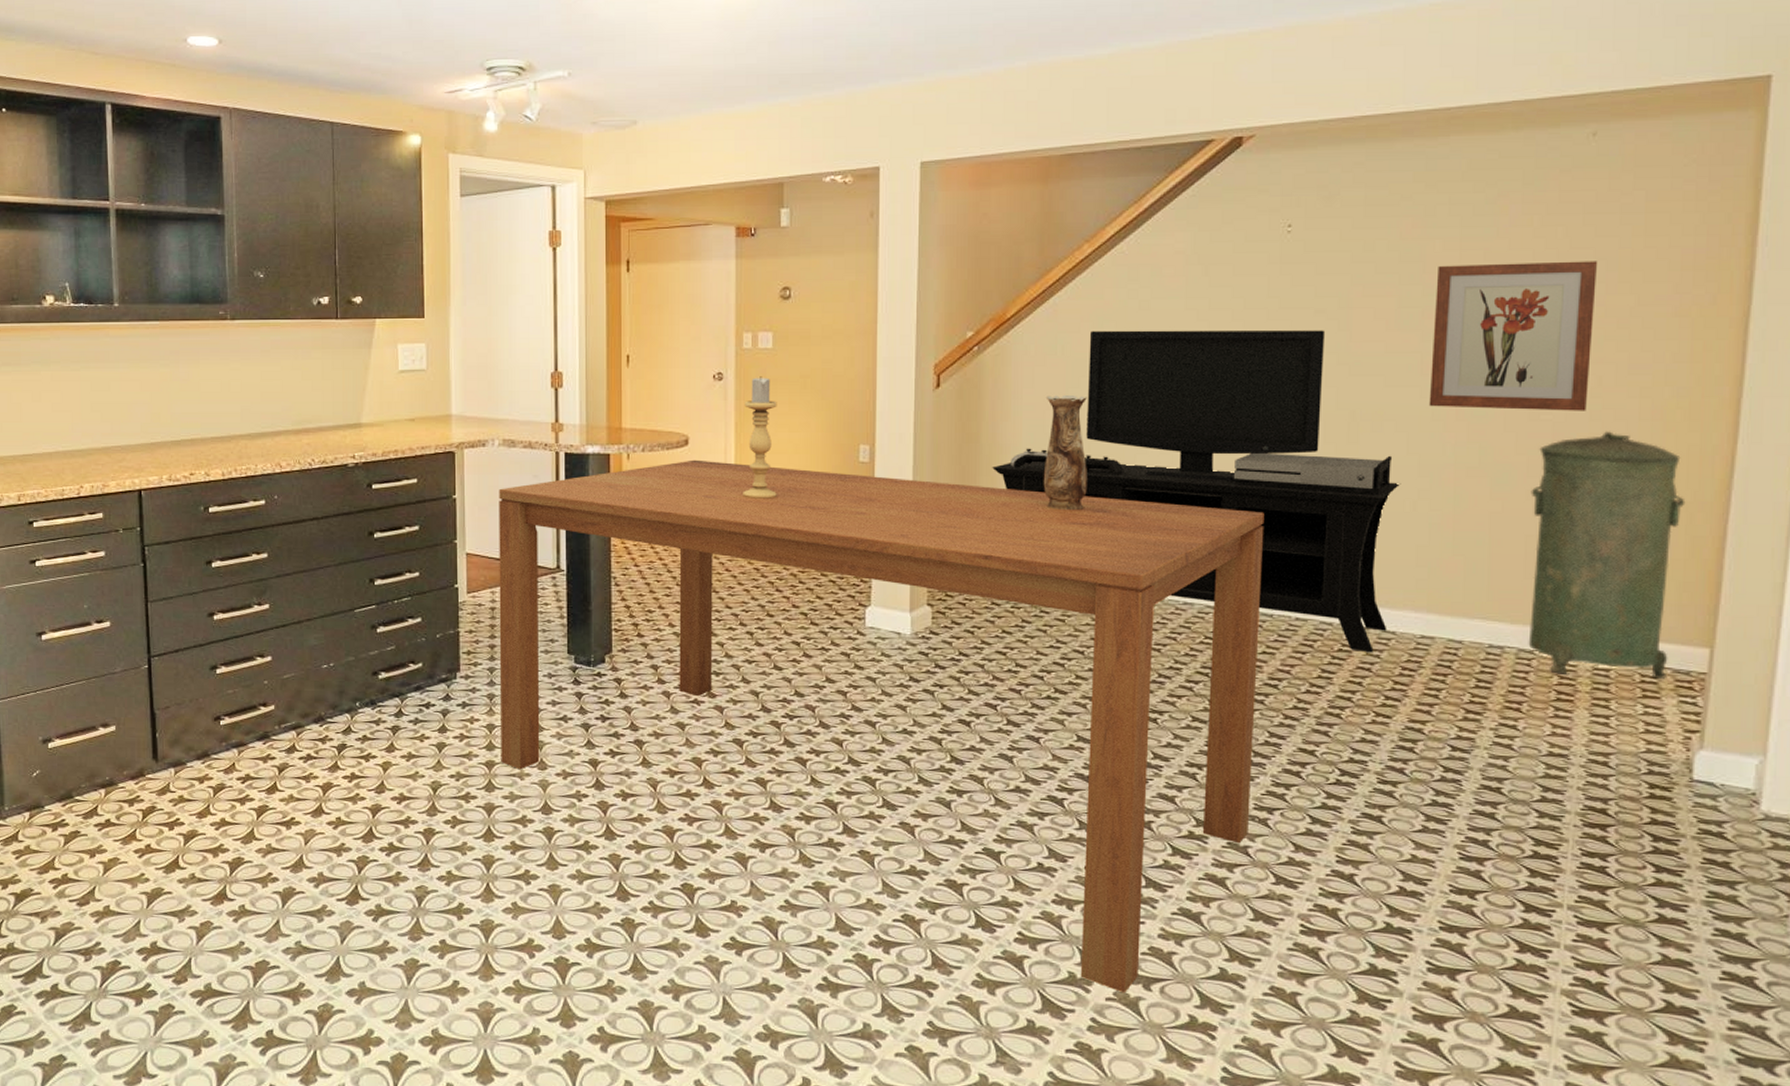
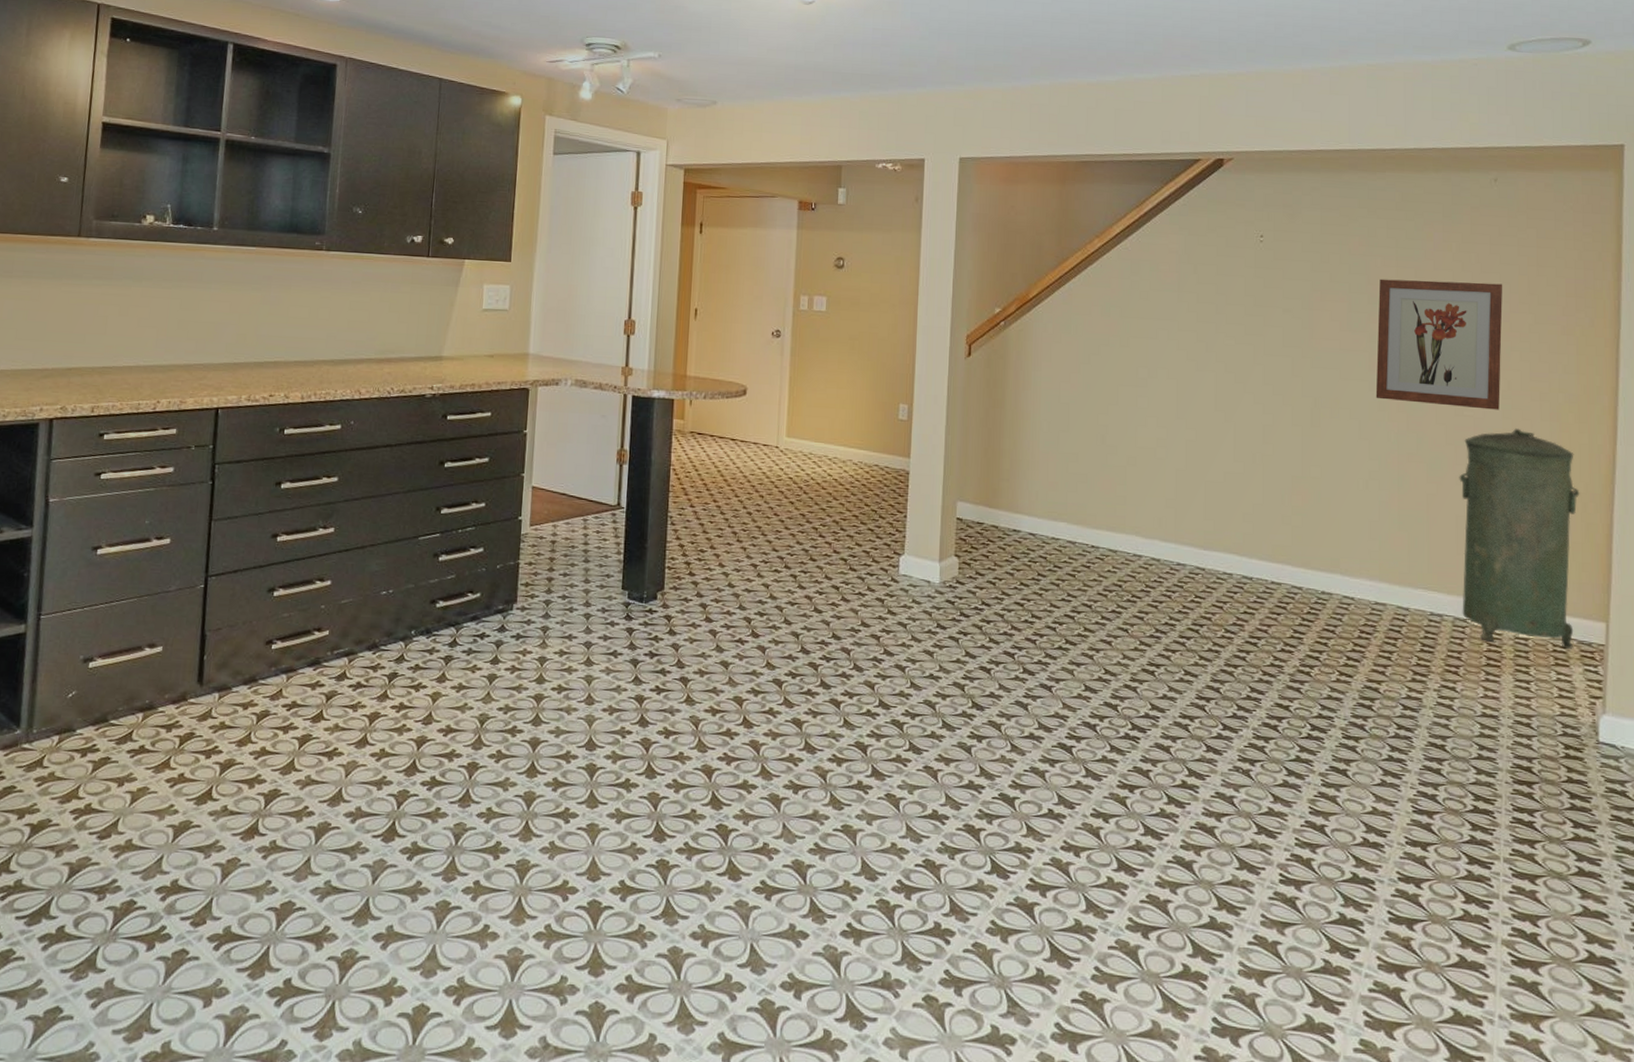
dining table: present [499,459,1264,993] -> none [550,409,1244,942]
candle holder: present [743,376,777,499] -> none [793,336,828,449]
media console: present [992,330,1401,653] -> none [1014,314,1355,617]
vase: present [1043,395,1087,511] -> none [1058,369,1096,474]

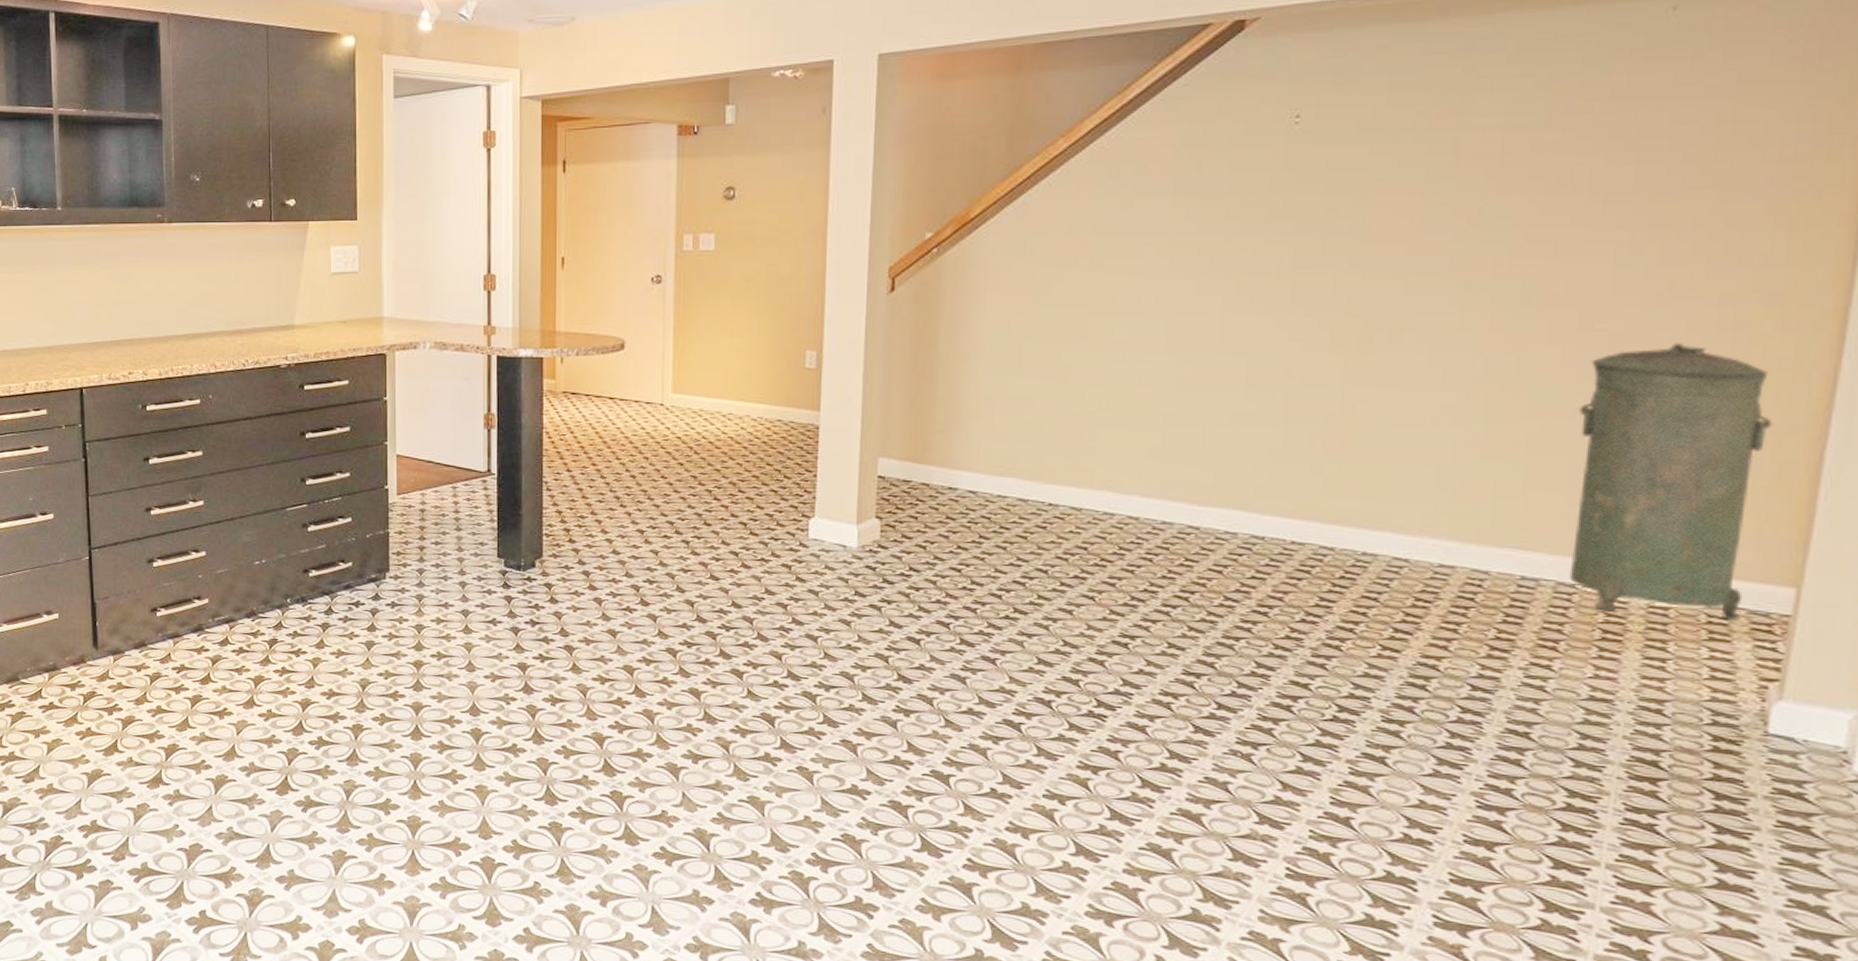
wall art: present [1375,279,1503,410] -> none [1457,151,1674,320]

